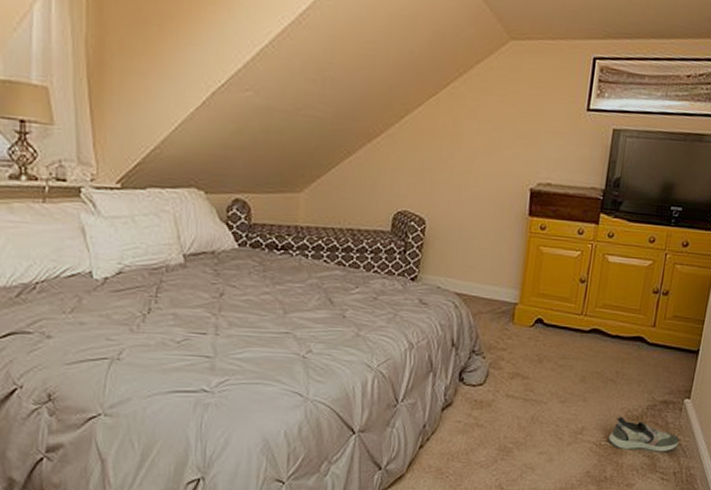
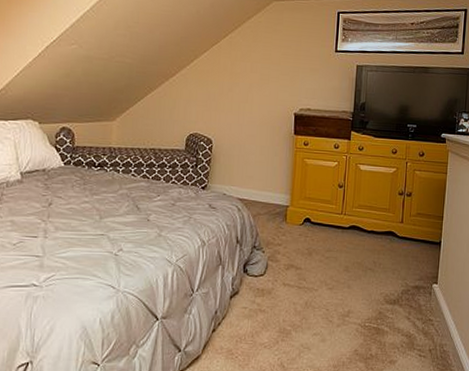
shoe: present [608,415,680,452] -> none [371,300,432,332]

